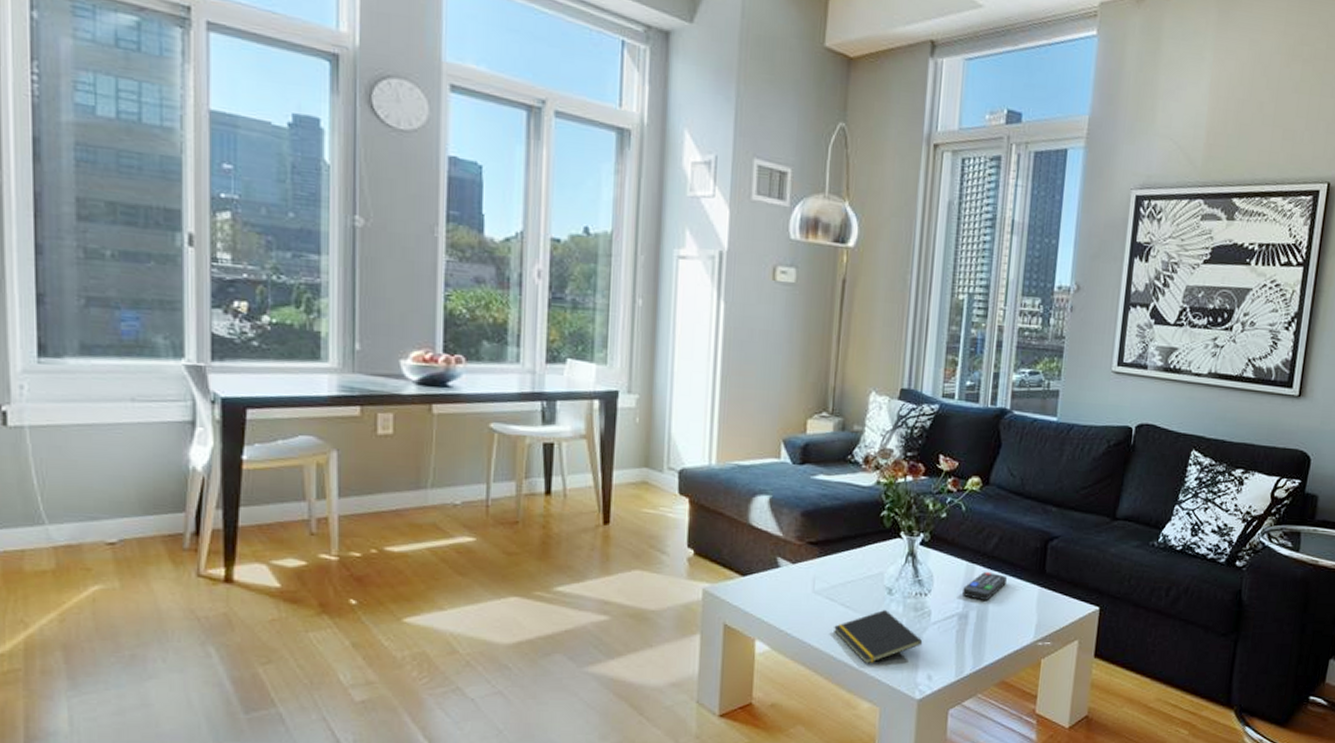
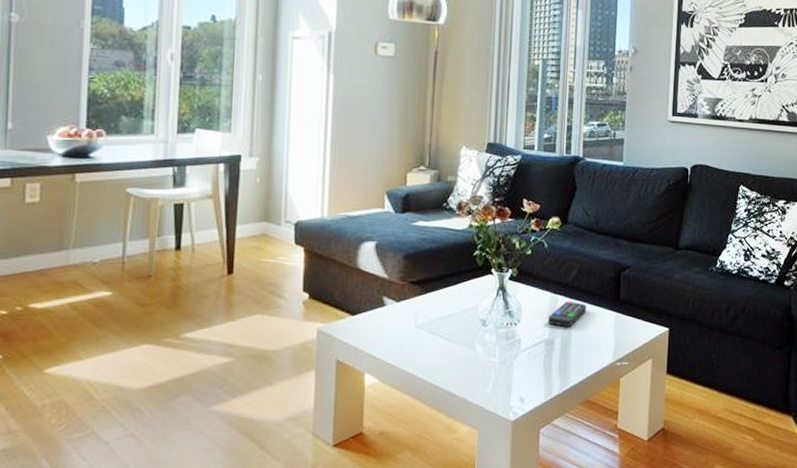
notepad: present [834,610,923,664] -> none [435,340,515,391]

